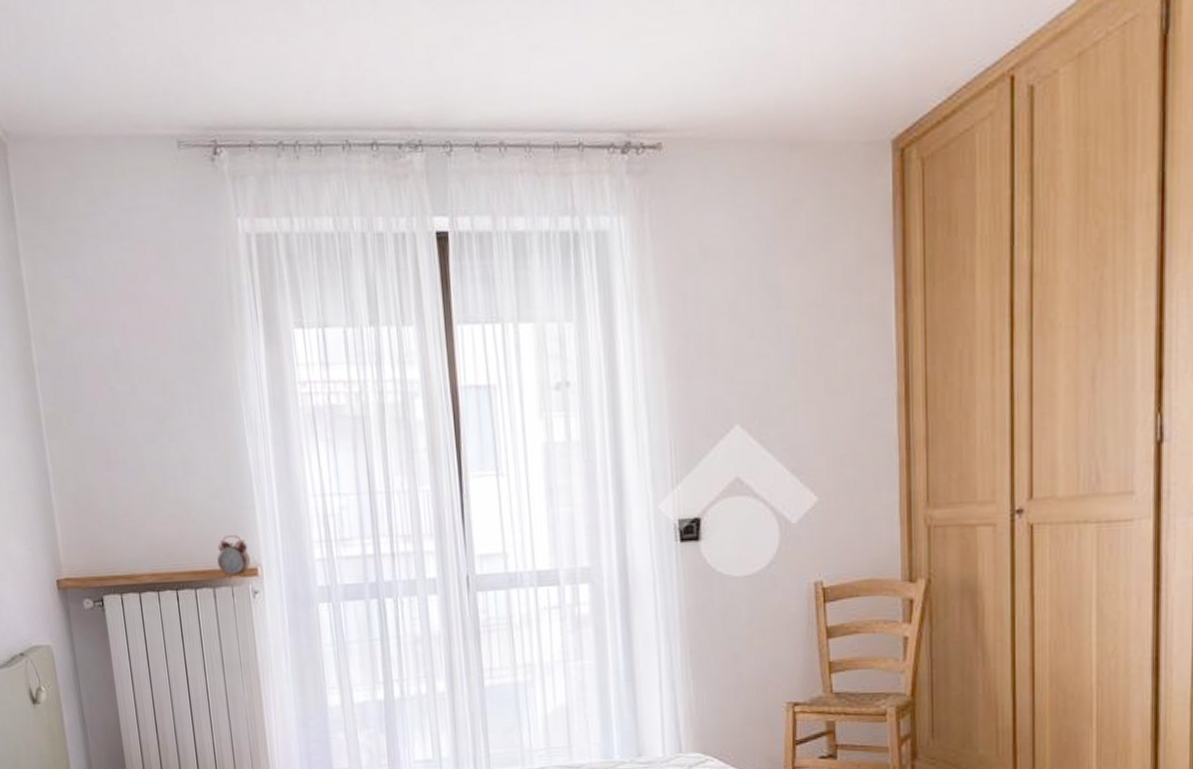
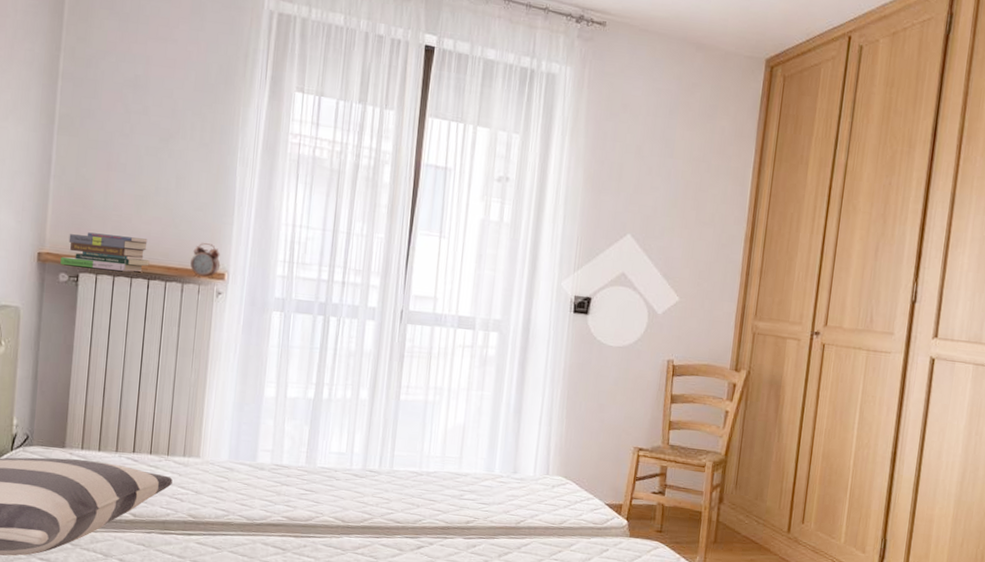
books: none [81,543,174,590] -> present [60,232,150,272]

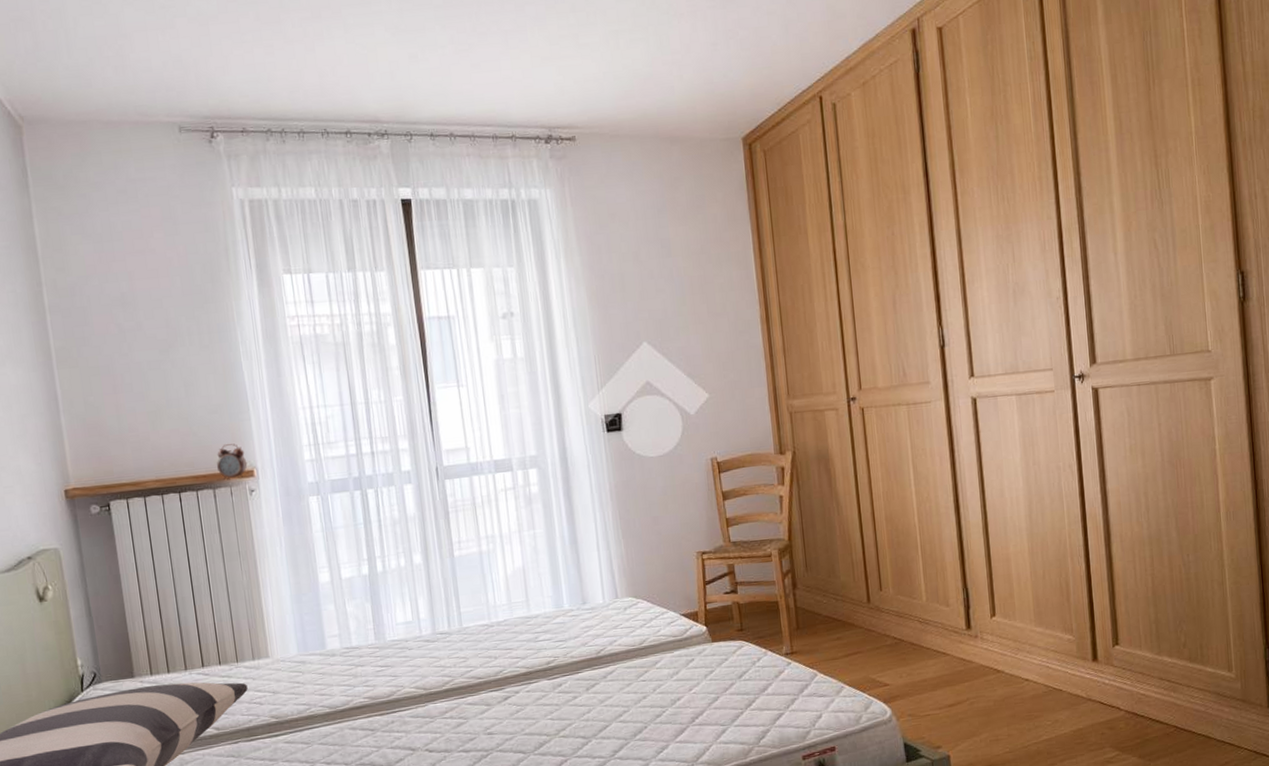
books: present [60,232,150,272] -> none [88,453,177,498]

